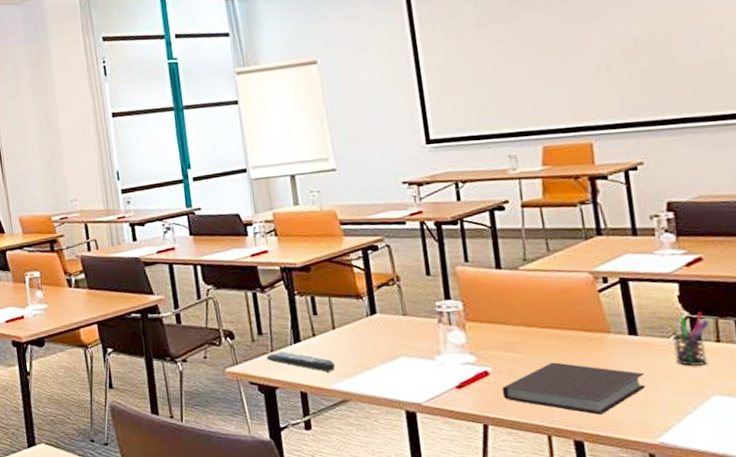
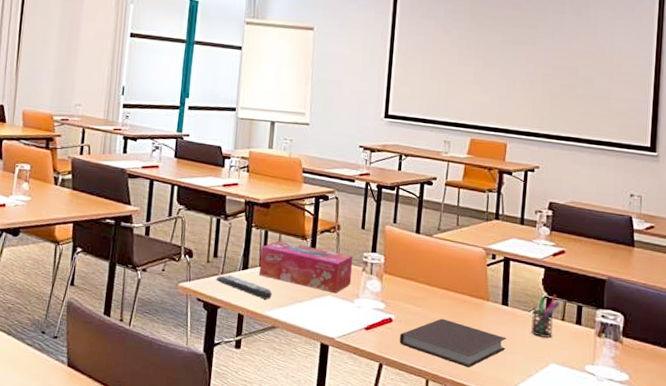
tissue box: none [311,304,428,353] -> present [259,240,353,294]

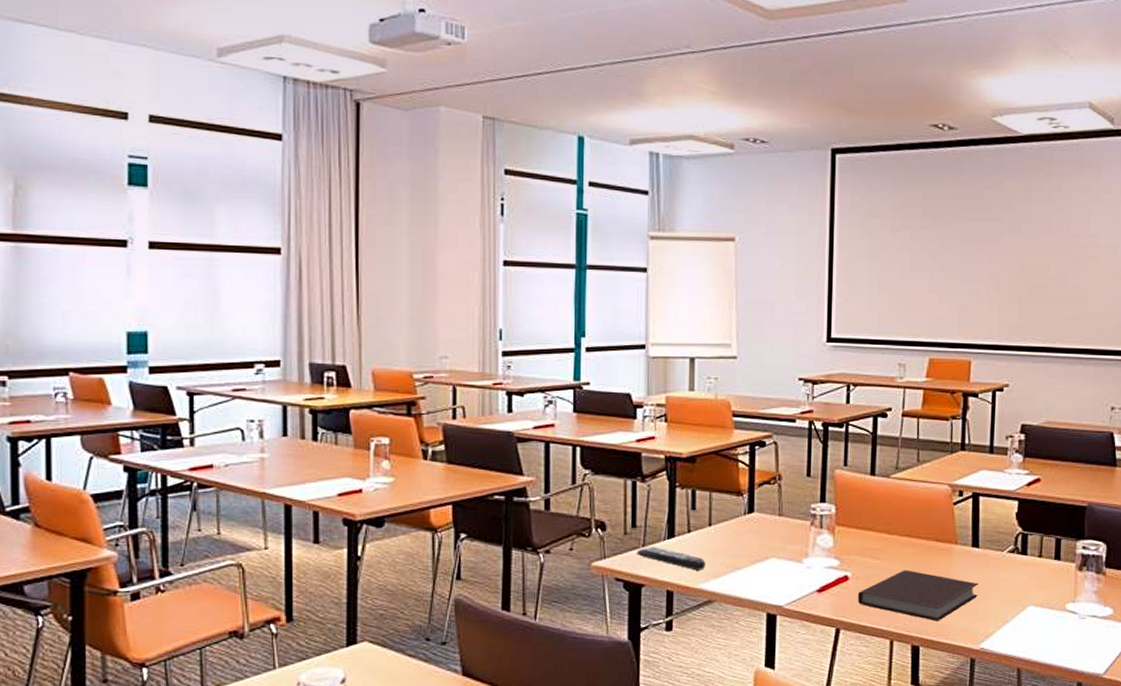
tissue box: present [259,240,353,294] -> none [689,499,799,555]
pen holder: present [529,294,560,338] -> none [1002,529,1037,578]

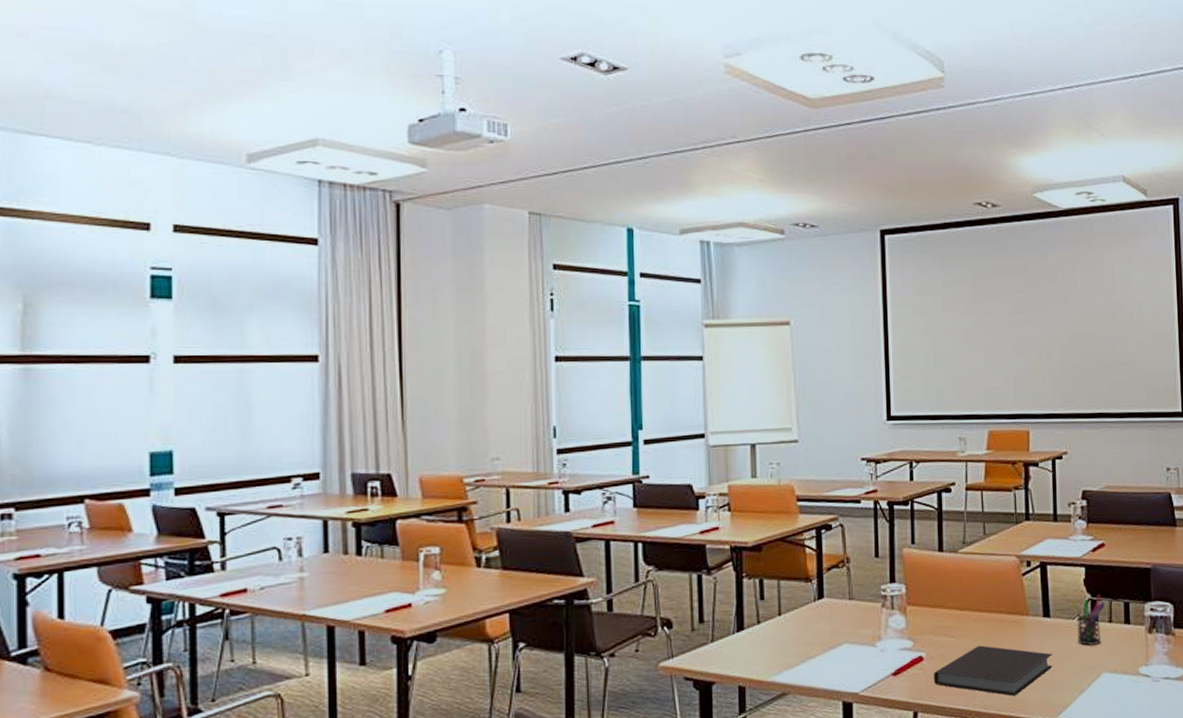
remote control: present [636,546,706,571] -> none [705,641,777,663]
pen holder: none [1002,529,1037,578] -> present [1071,594,1106,646]

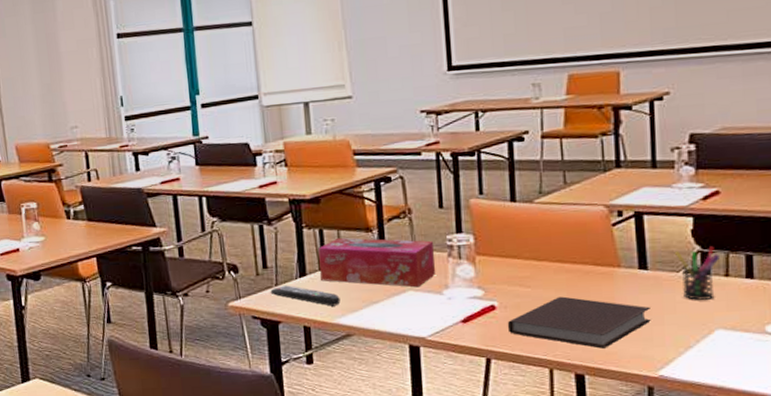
remote control: none [705,641,777,663] -> present [270,285,341,306]
tissue box: none [758,588,871,640] -> present [318,237,436,288]

